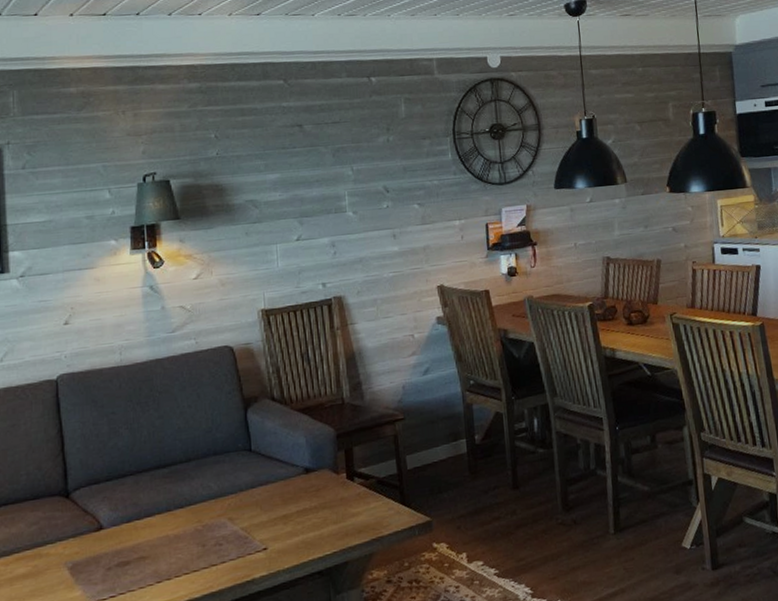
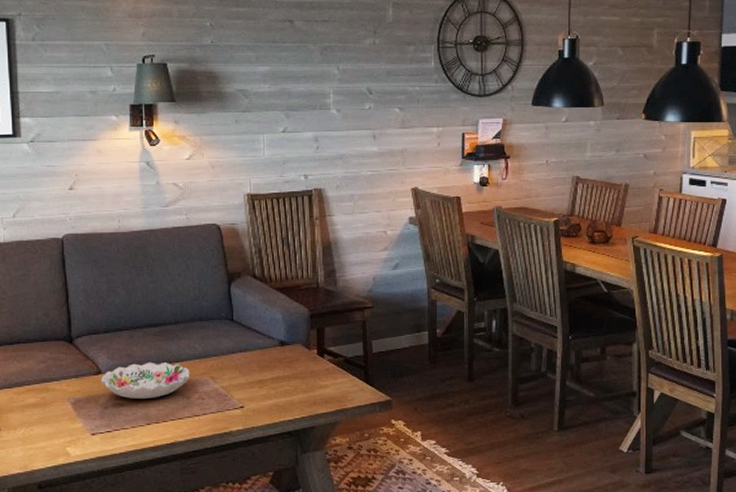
decorative bowl: none [102,506,205,555] -> present [100,361,190,399]

